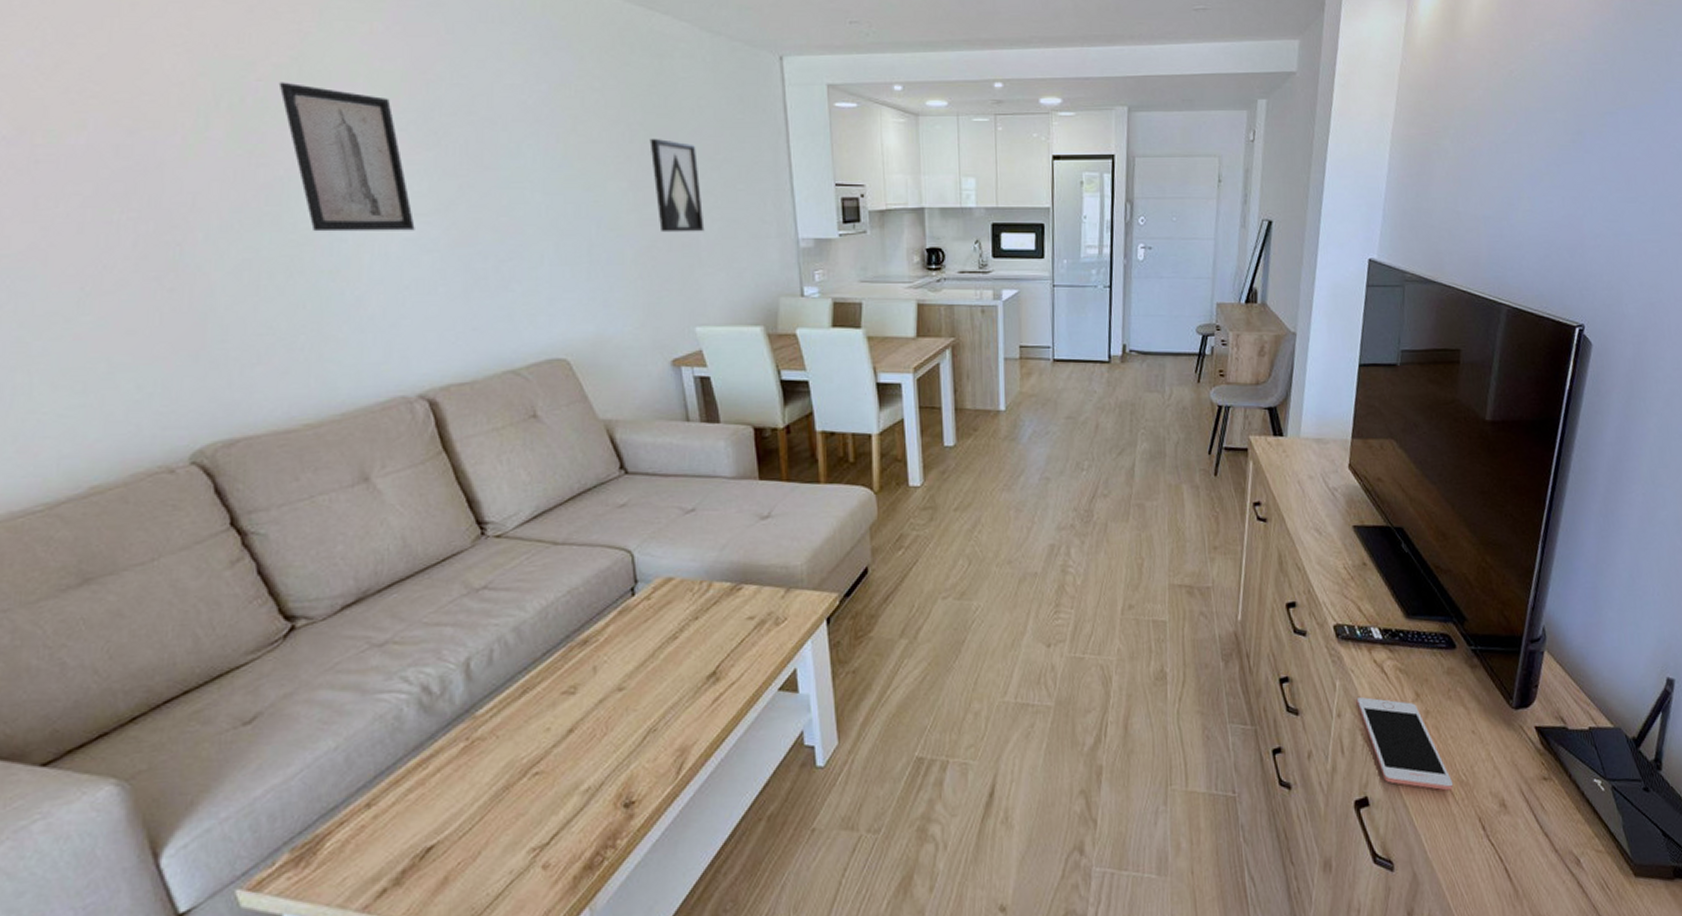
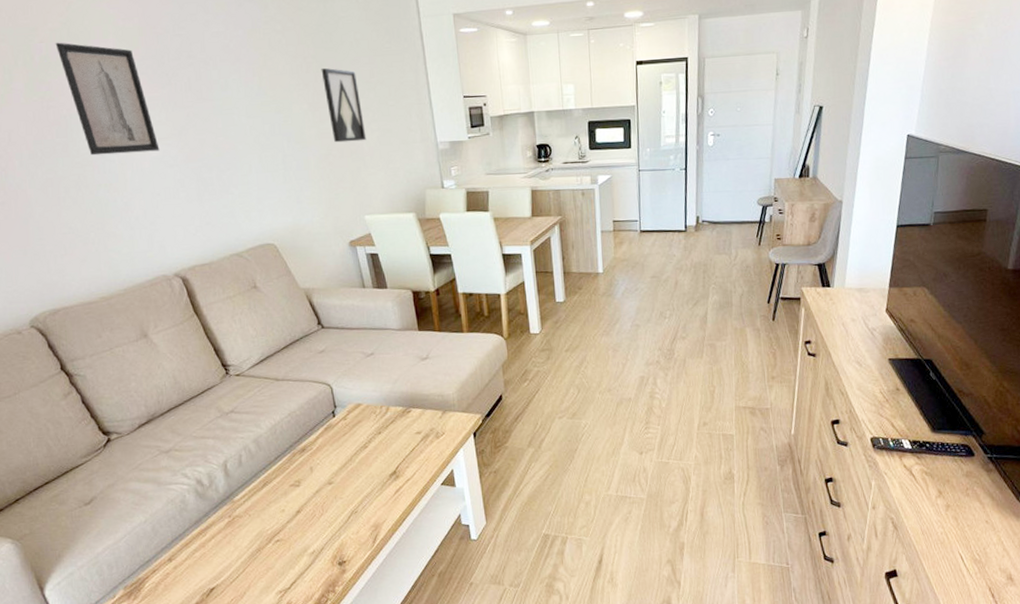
cell phone: present [1356,697,1454,791] -> none [888,494,969,567]

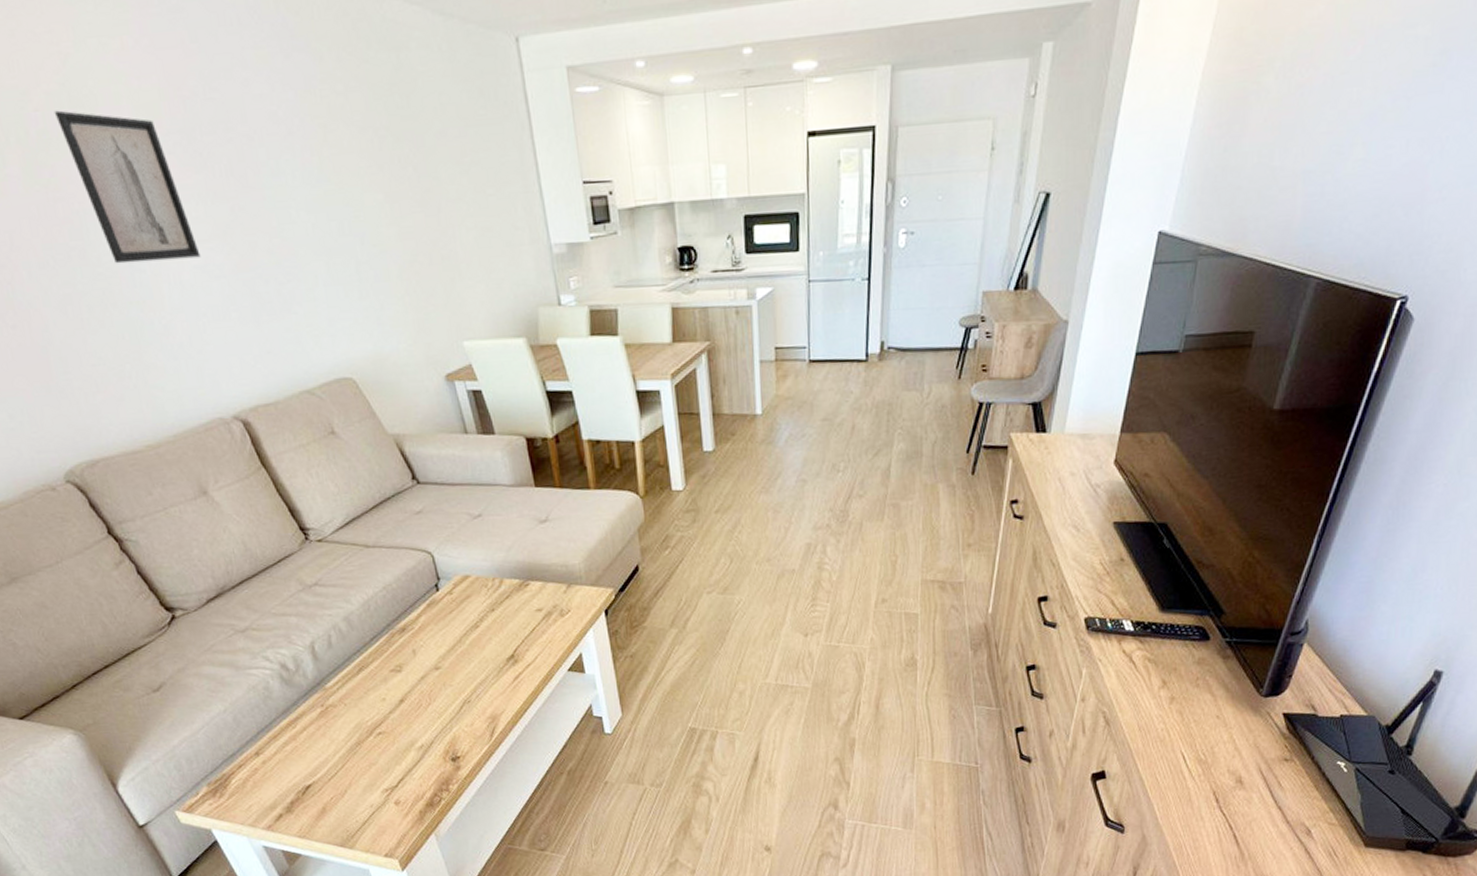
wall art: present [321,67,367,143] -> none [398,143,461,246]

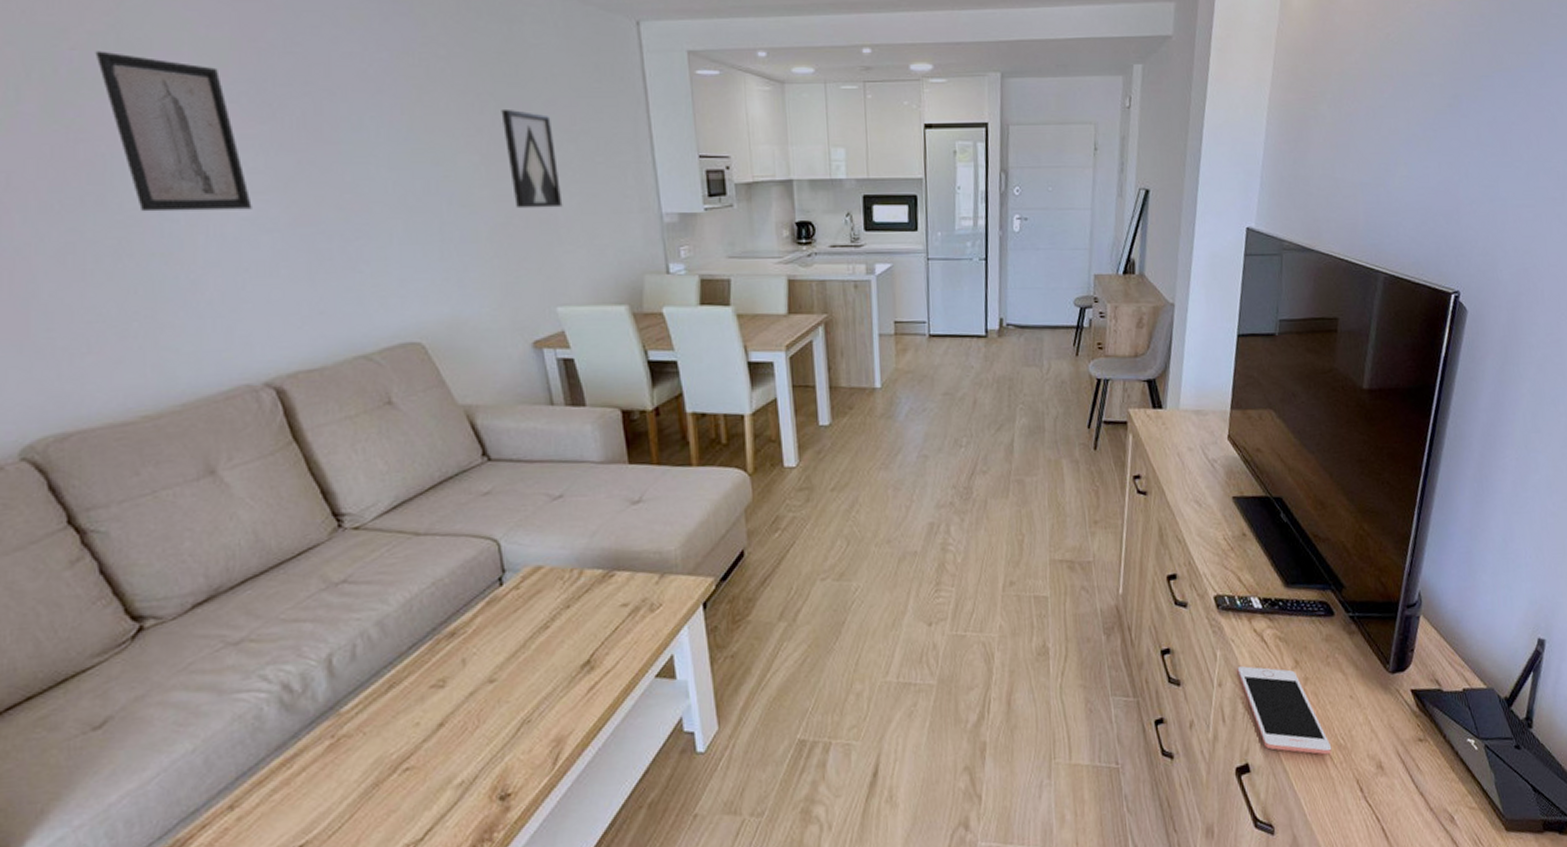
wall art: none [398,143,461,246] -> present [501,108,563,209]
cell phone: none [1102,684,1192,768] -> present [1237,666,1332,755]

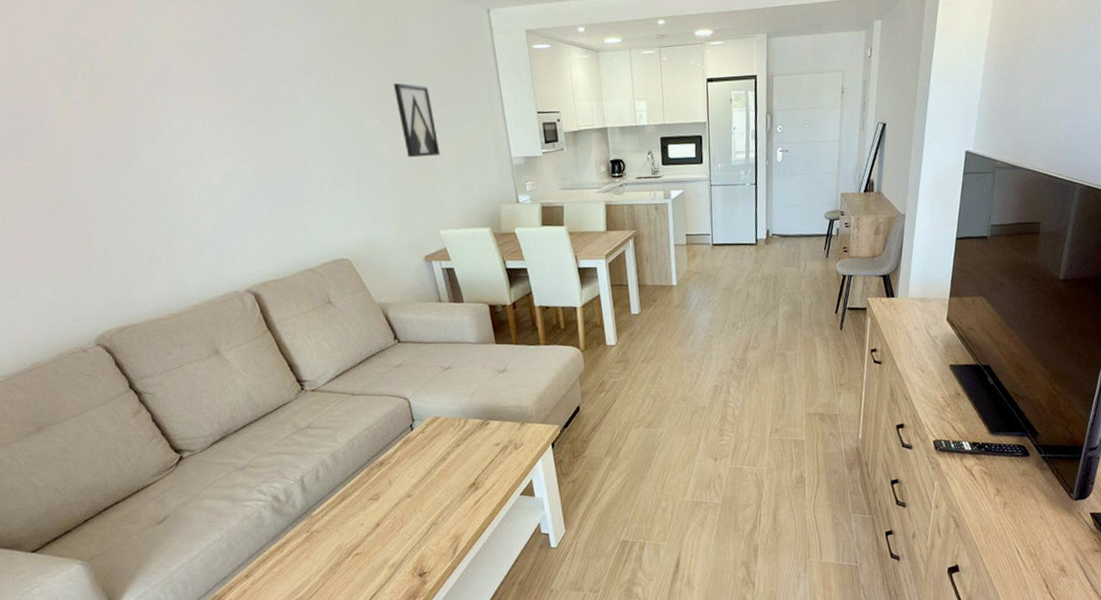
wall art: present [95,51,252,212] -> none [116,54,228,171]
cell phone: present [1237,666,1332,755] -> none [950,493,1025,560]

